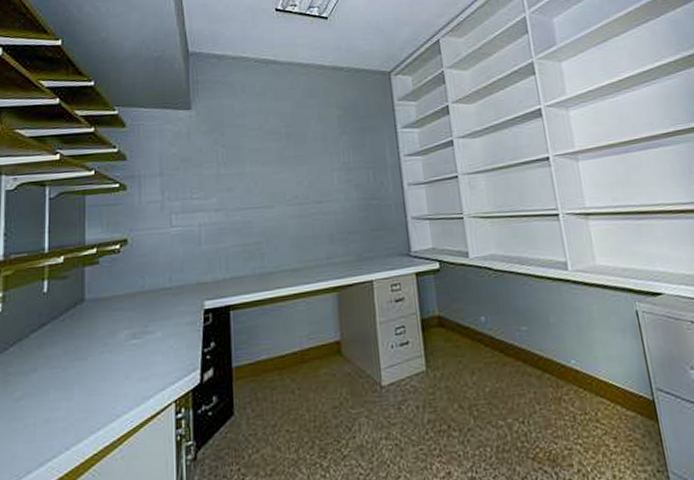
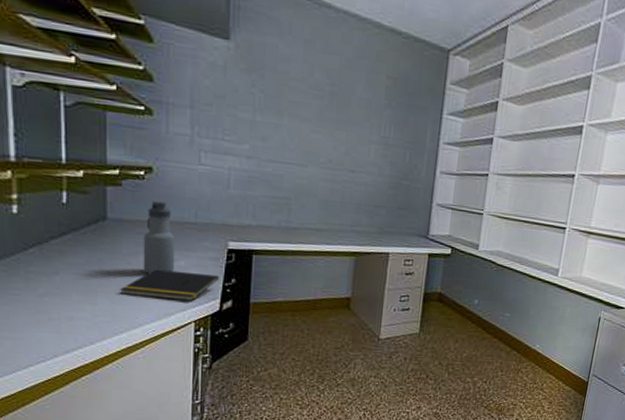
notepad: none [97,341,198,383] -> present [120,269,220,301]
water bottle: none [119,272,152,354] -> present [143,201,176,274]

